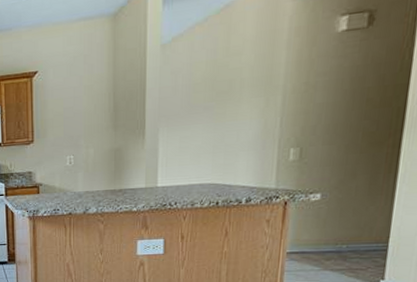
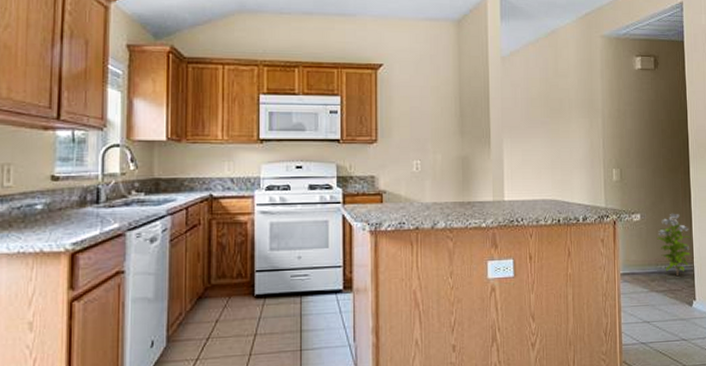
decorative plant: none [340,191,391,255] -> present [657,213,692,275]

